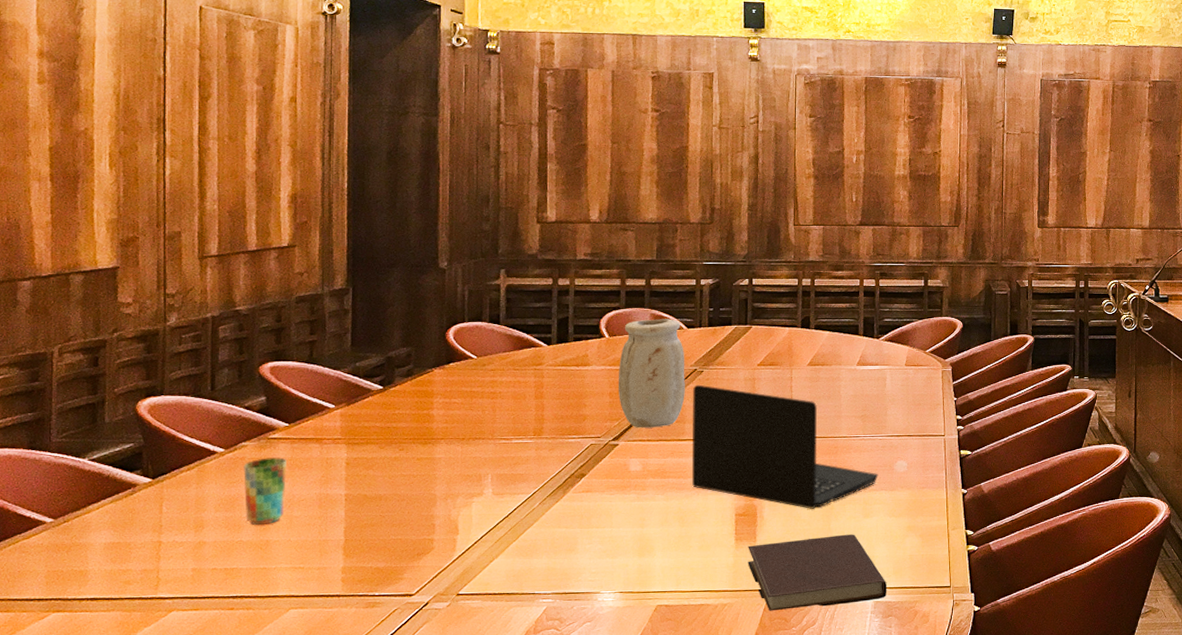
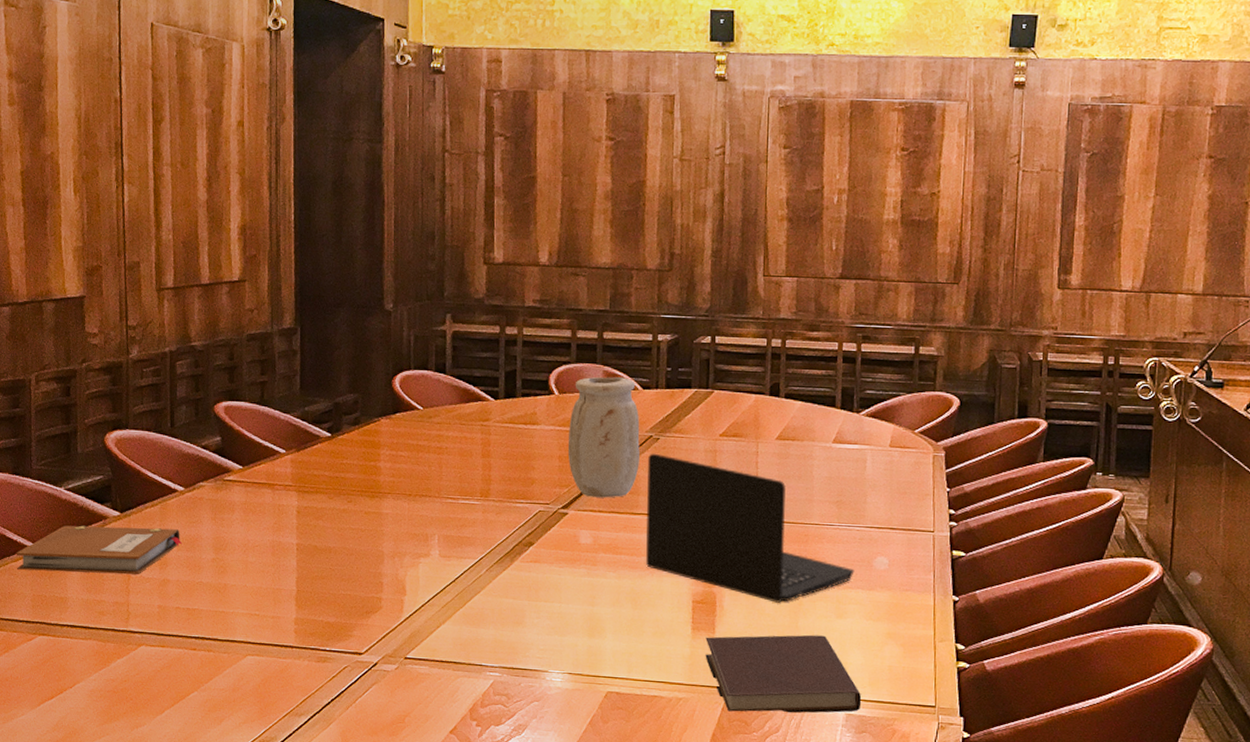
notebook: none [28,491,220,546] -> present [16,525,182,575]
cup: present [243,457,287,525] -> none [202,500,241,568]

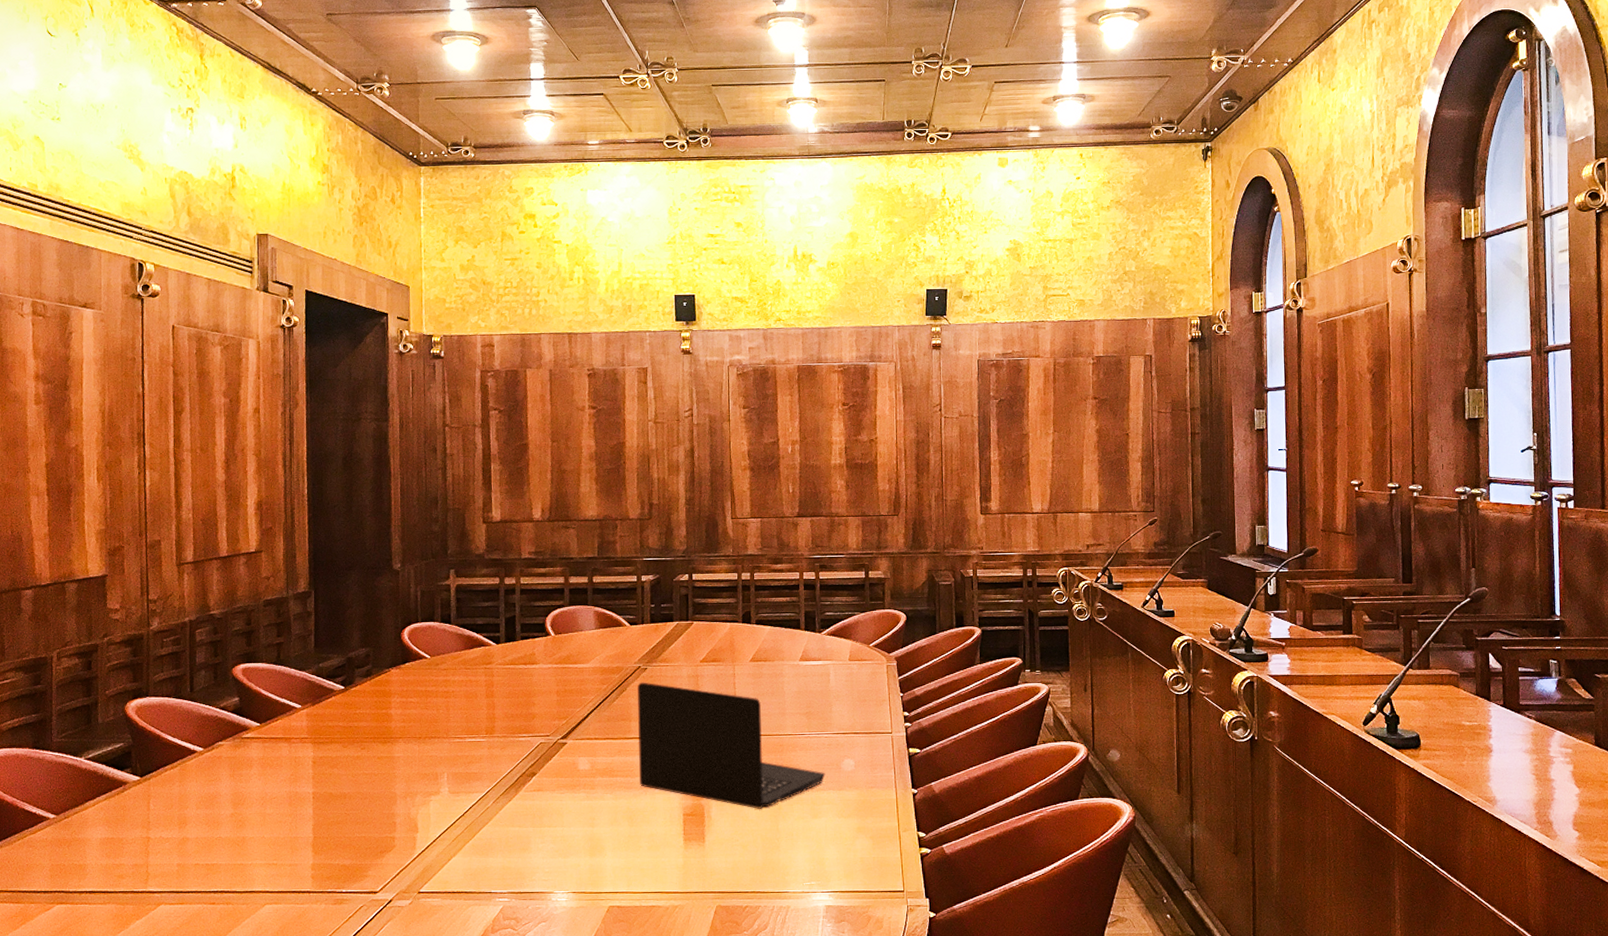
notebook: present [16,525,182,575] -> none [35,788,201,841]
vase: present [567,377,640,498] -> none [564,616,630,726]
notebook: present [705,634,862,713] -> none [697,835,839,914]

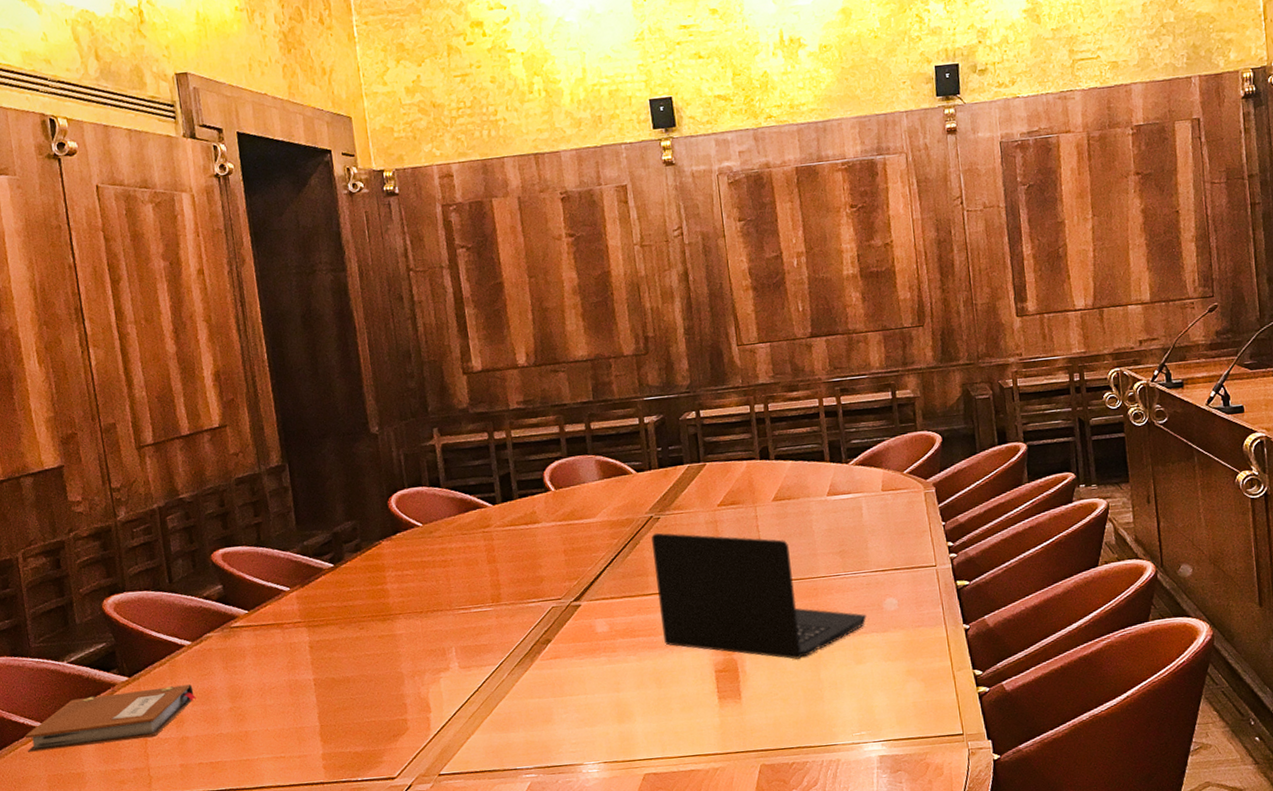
notebook: none [35,788,201,841] -> present [24,684,196,752]

